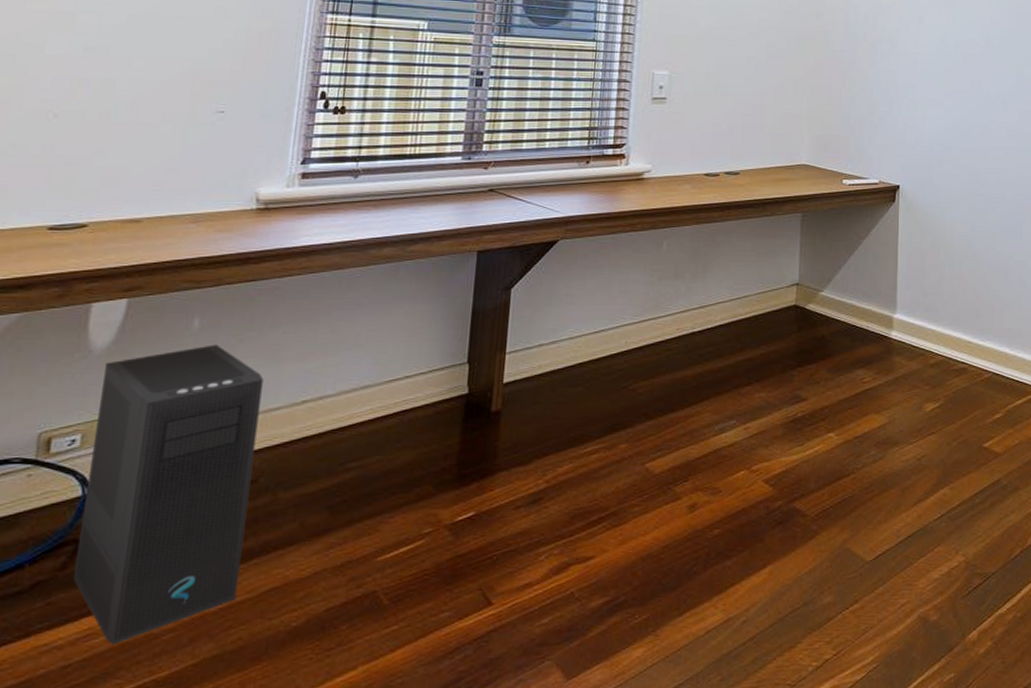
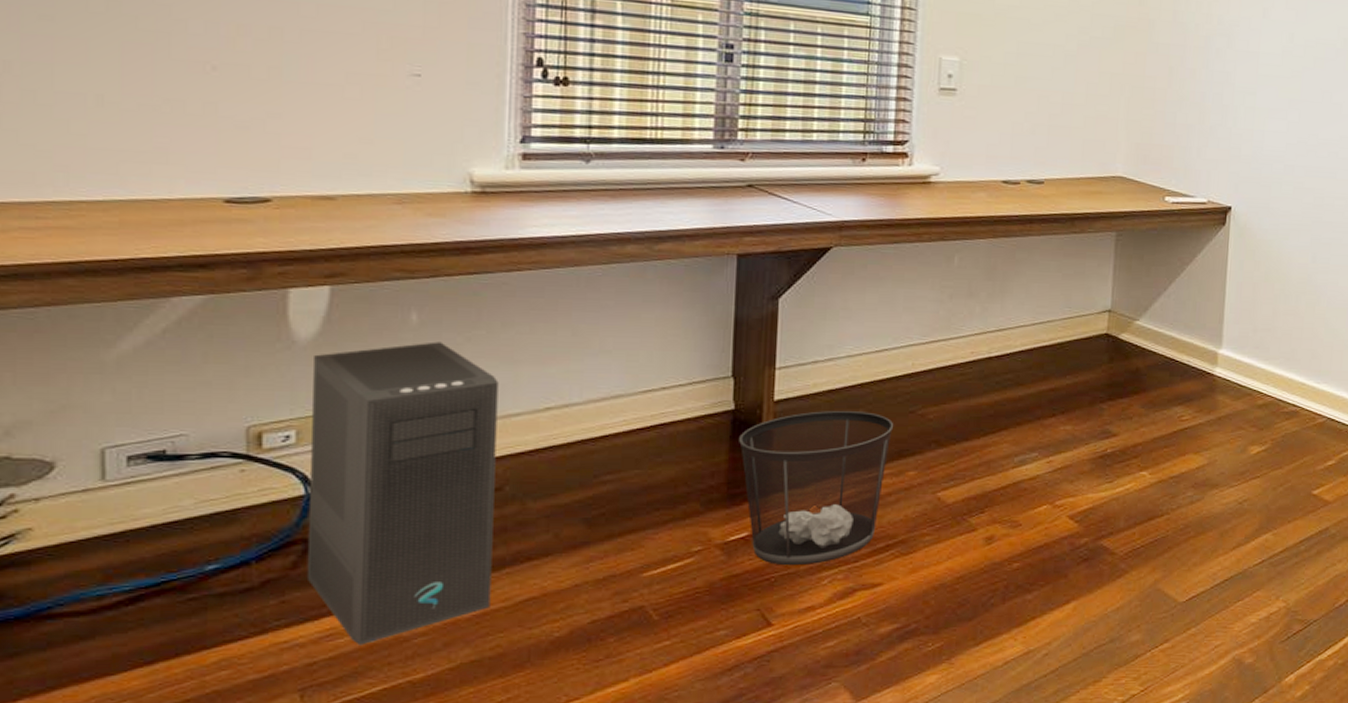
waste bin: none [471,388,609,544] -> present [739,410,894,566]

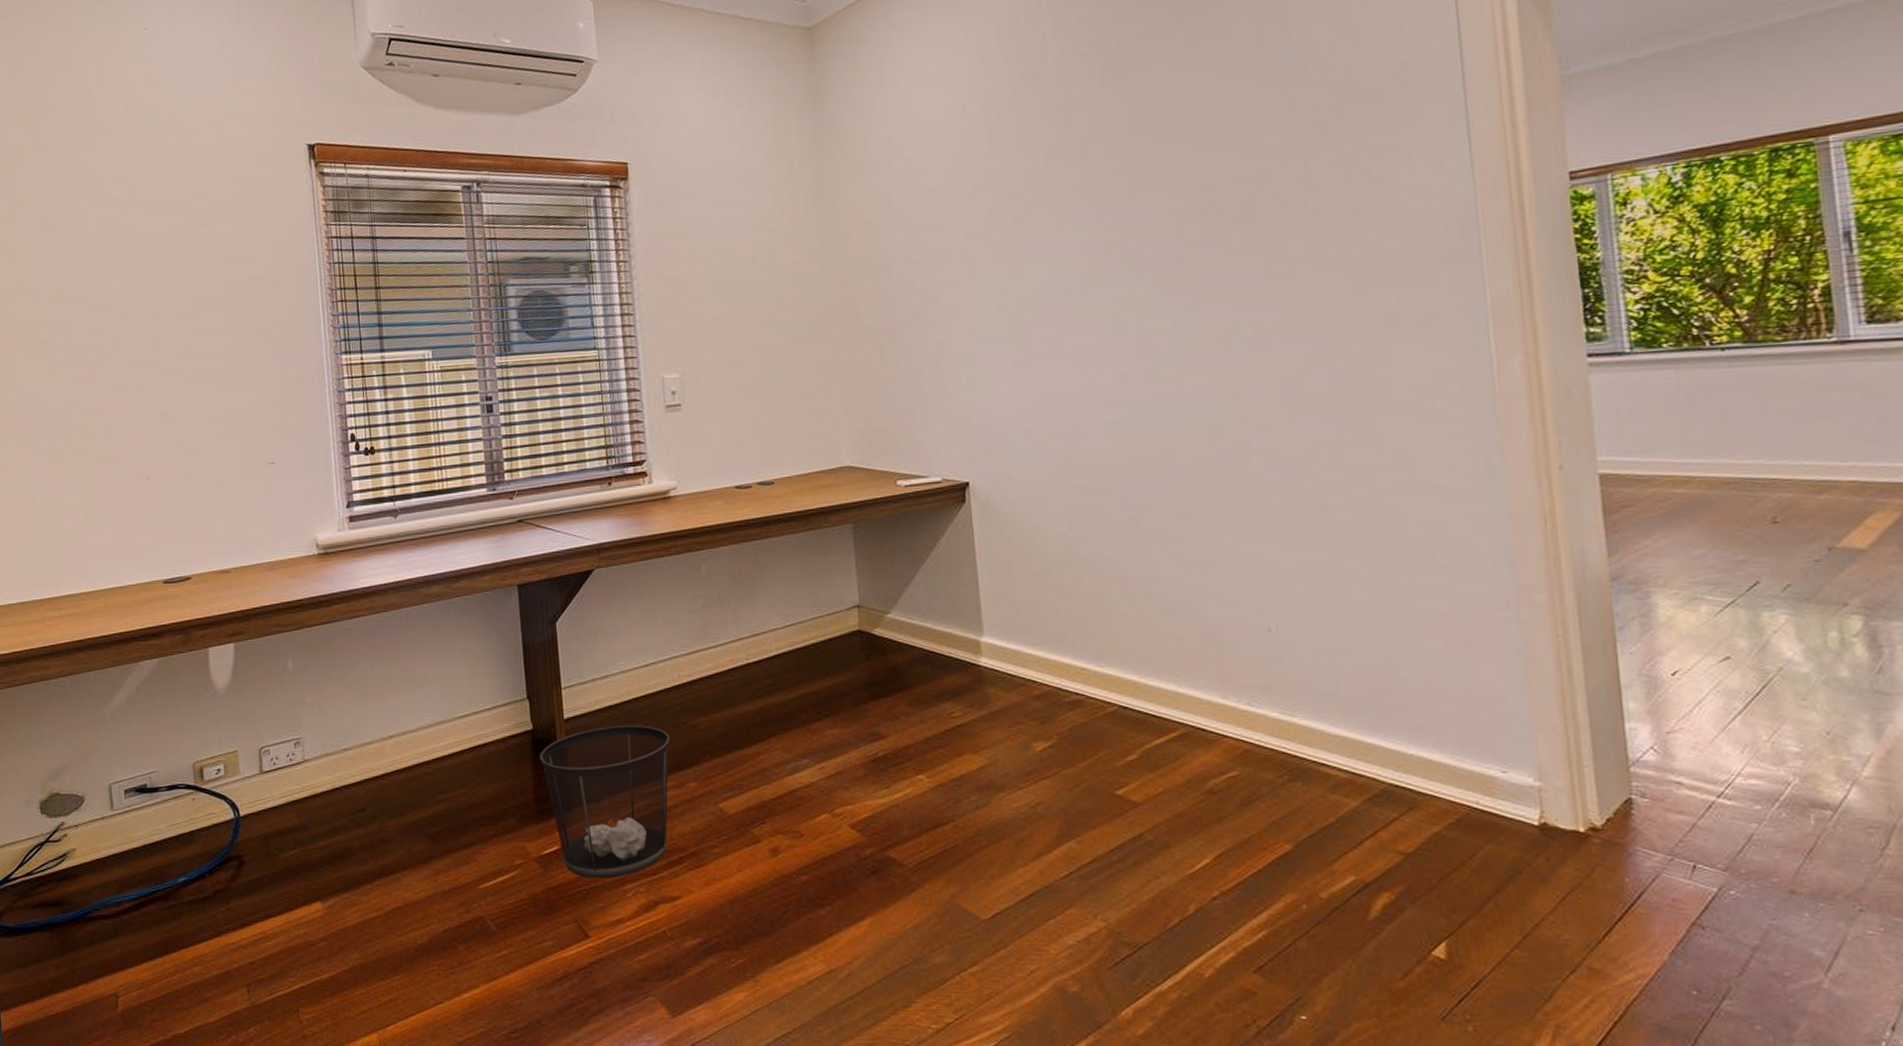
computer tower: present [306,341,499,646] -> none [228,683,369,948]

